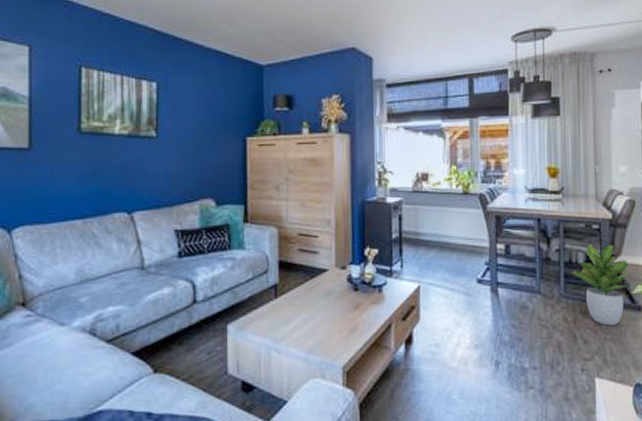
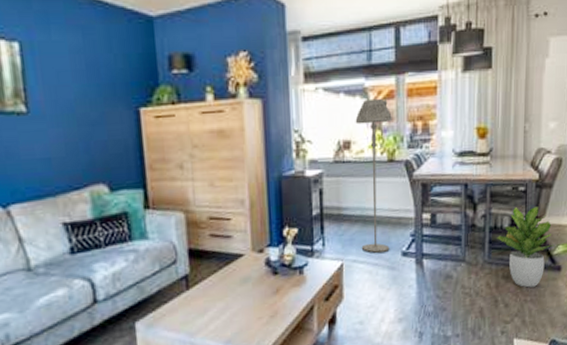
floor lamp: none [432,137,467,278] -> present [355,98,392,253]

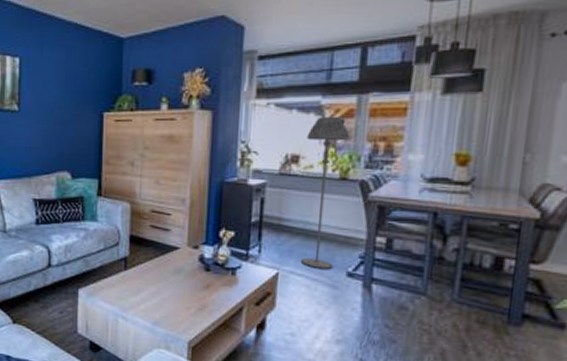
potted plant: present [497,207,553,288] -> none [472,246,556,341]

